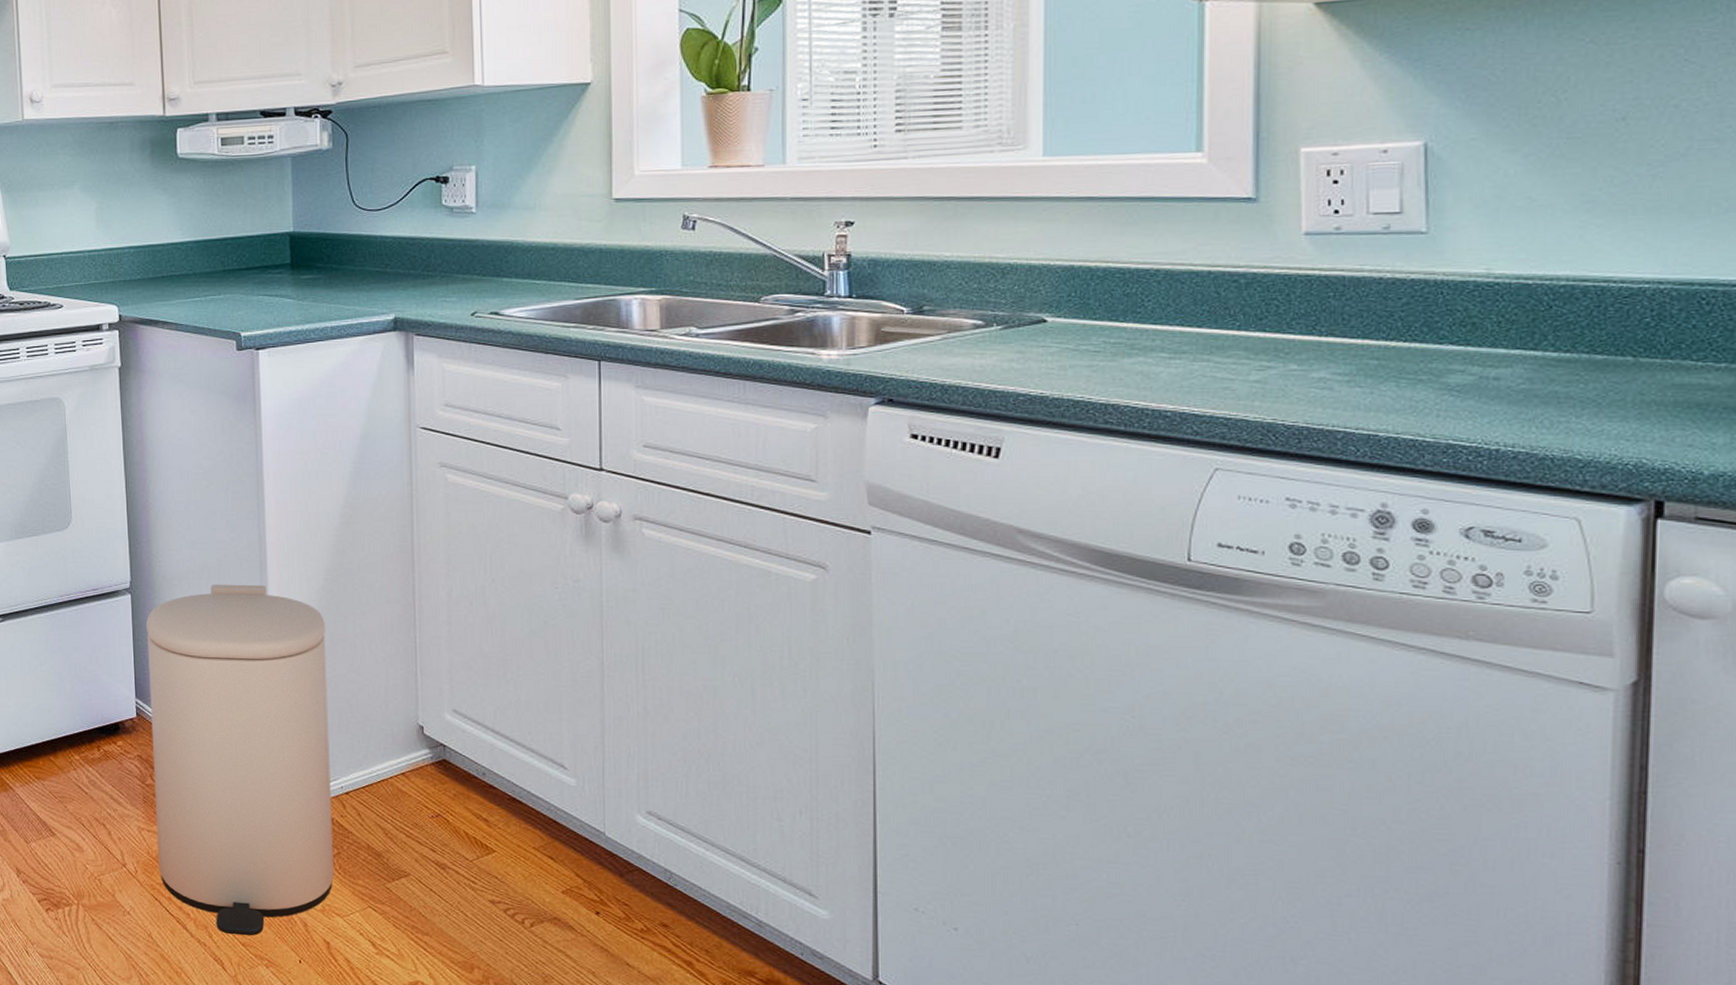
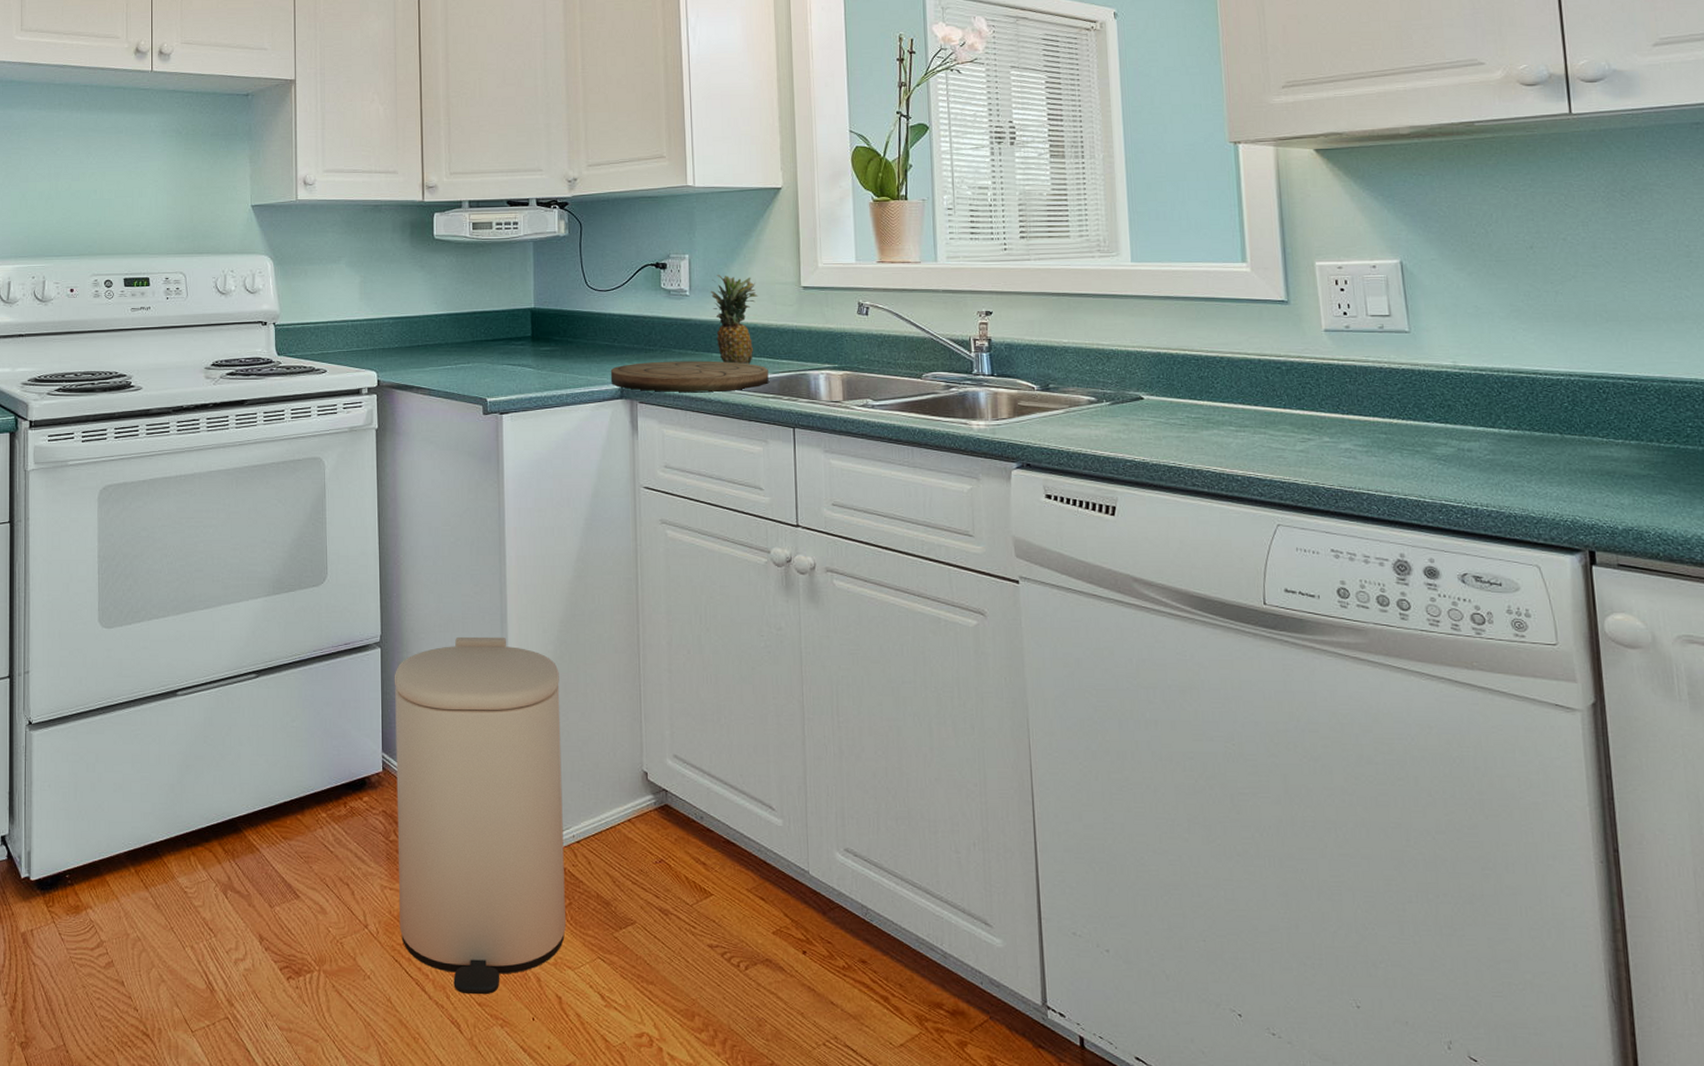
cutting board: none [382,286,570,323] -> present [610,360,769,392]
fruit: none [501,188,559,290] -> present [710,275,758,365]

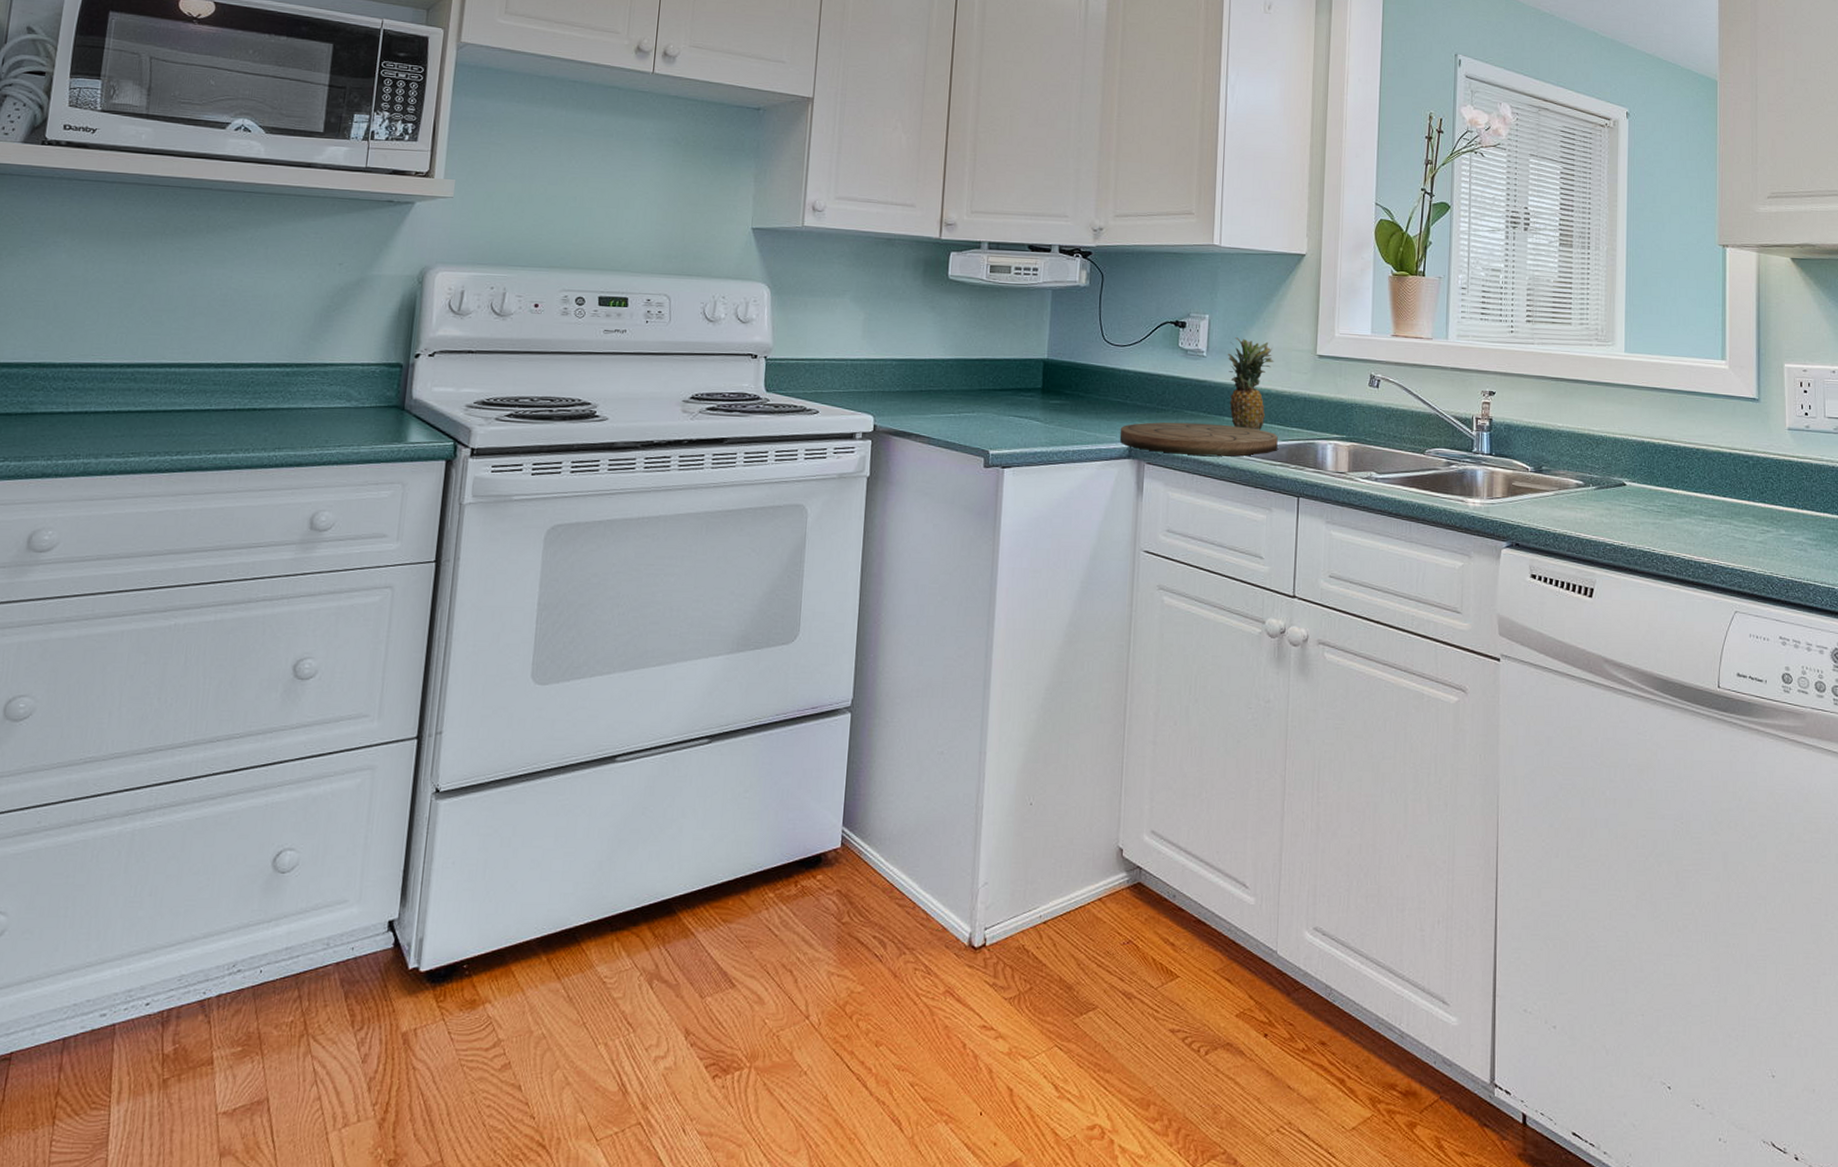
pedal bin: present [394,636,566,995] -> none [844,702,1040,1089]

